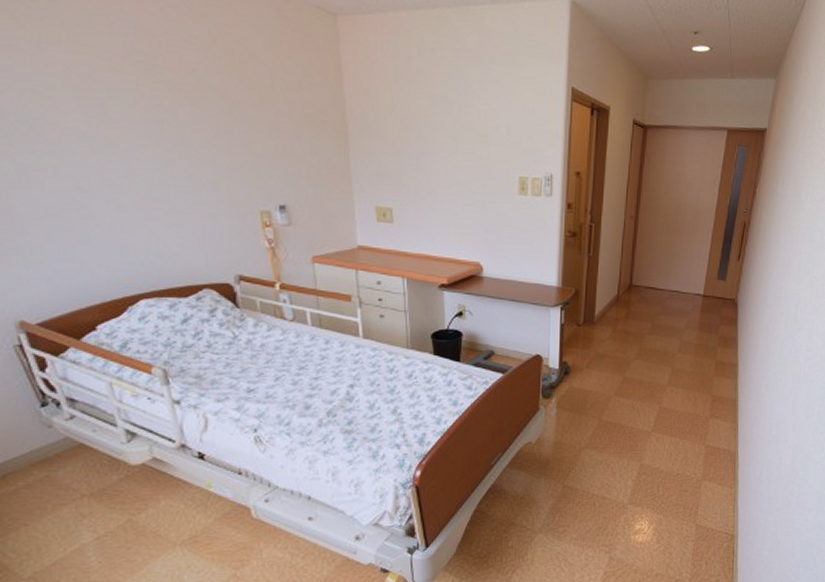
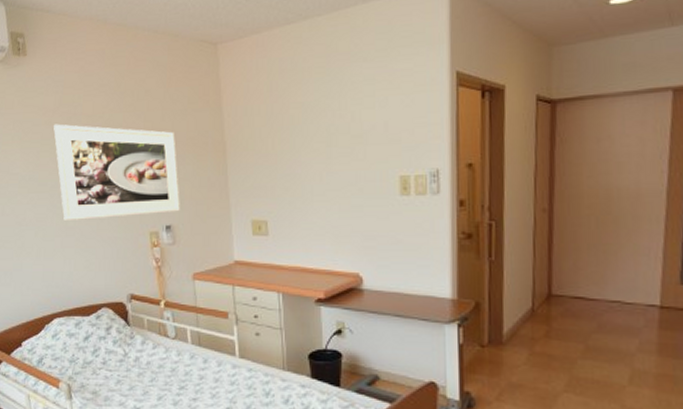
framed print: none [124,73,296,192] -> present [53,124,180,220]

